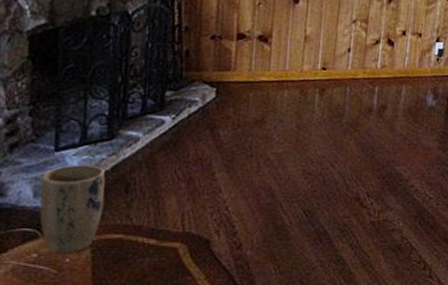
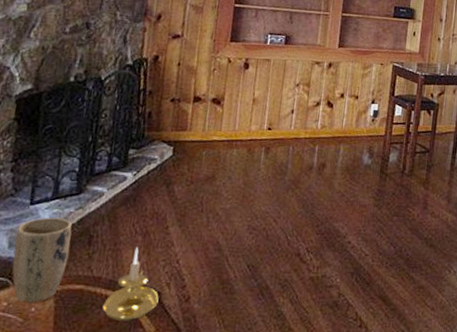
candle holder: none [145,194,208,270] -> present [102,247,159,321]

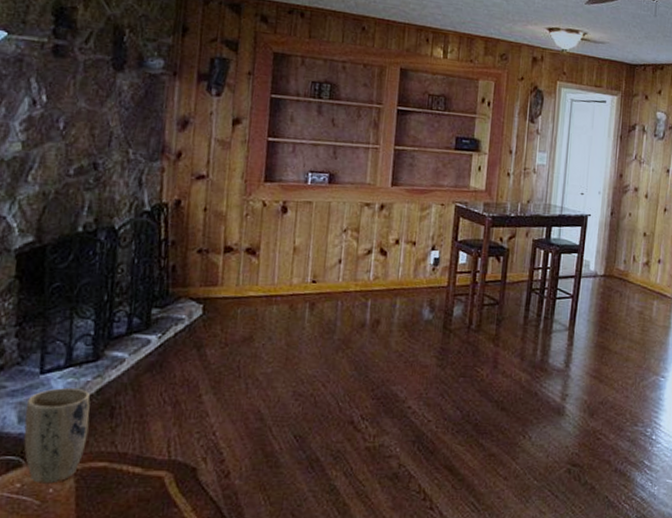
candle holder: present [102,247,159,321] -> none [130,418,194,501]

